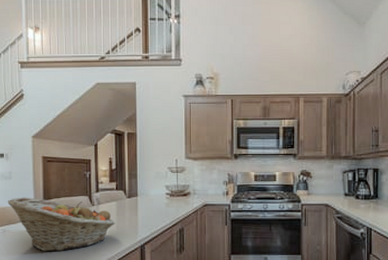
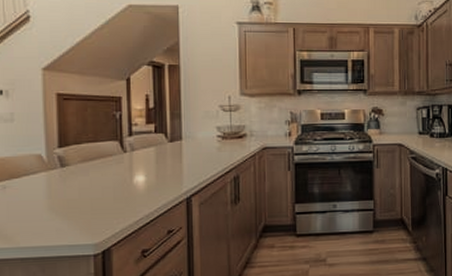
fruit basket: present [7,197,115,252] -> none [8,144,154,211]

